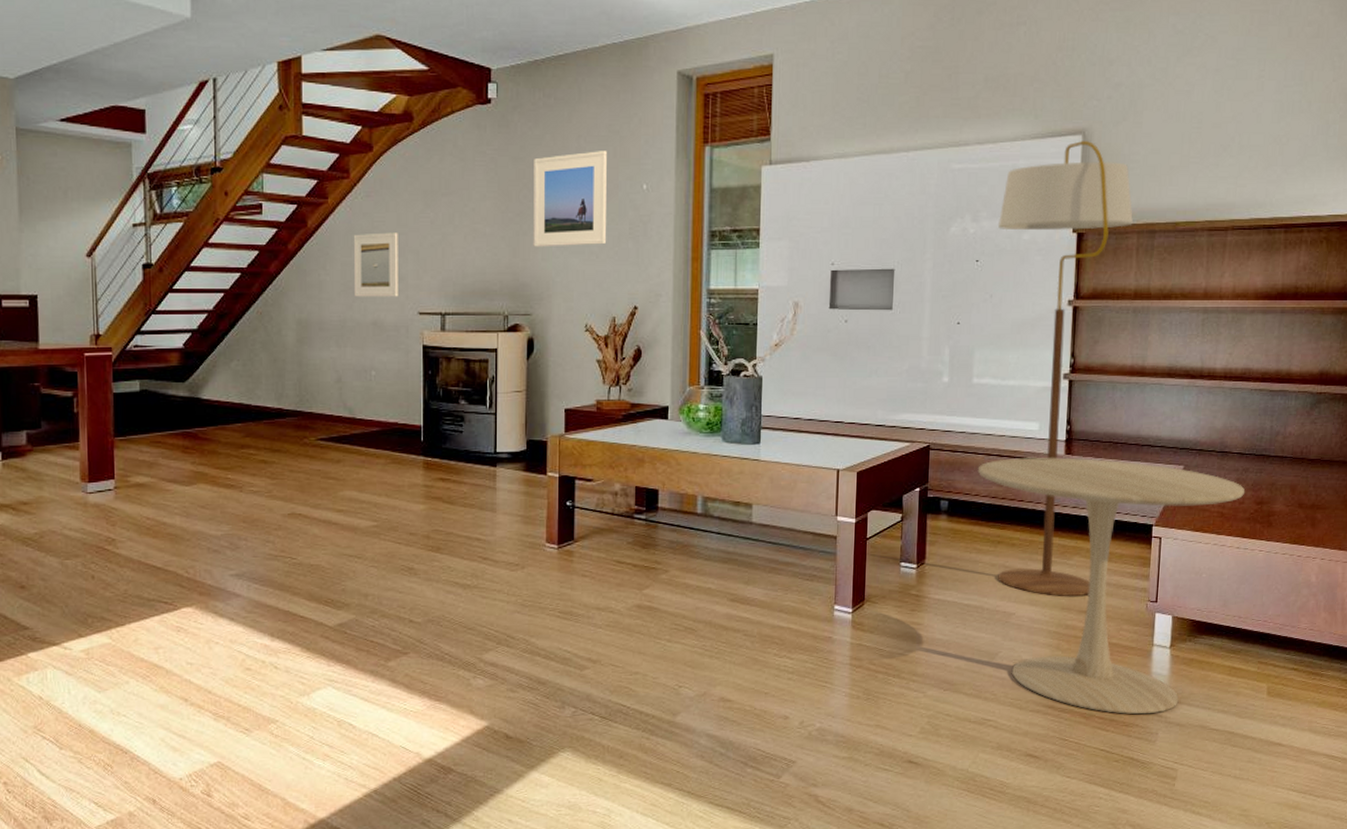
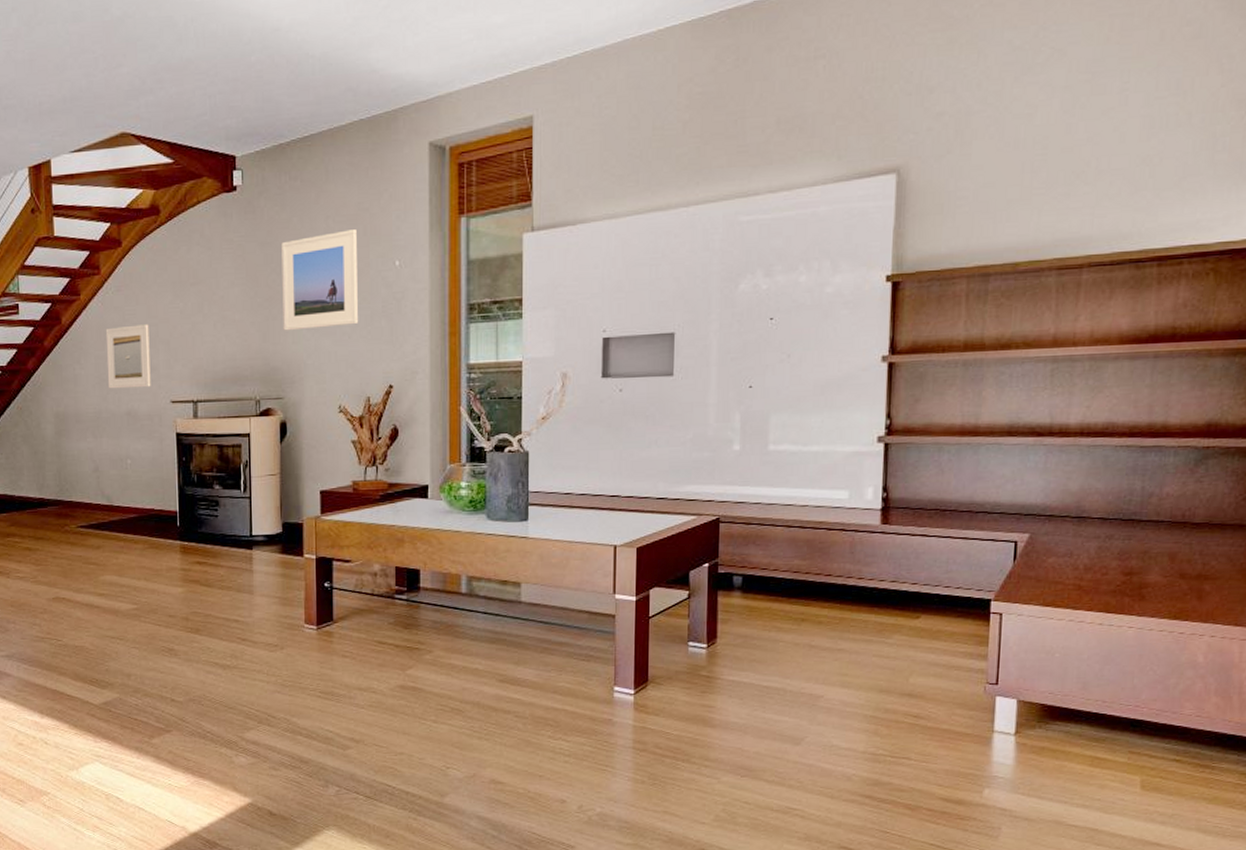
side table: present [977,456,1246,715] -> none [776,527,1110,807]
floor lamp: present [997,141,1133,596] -> none [795,180,961,678]

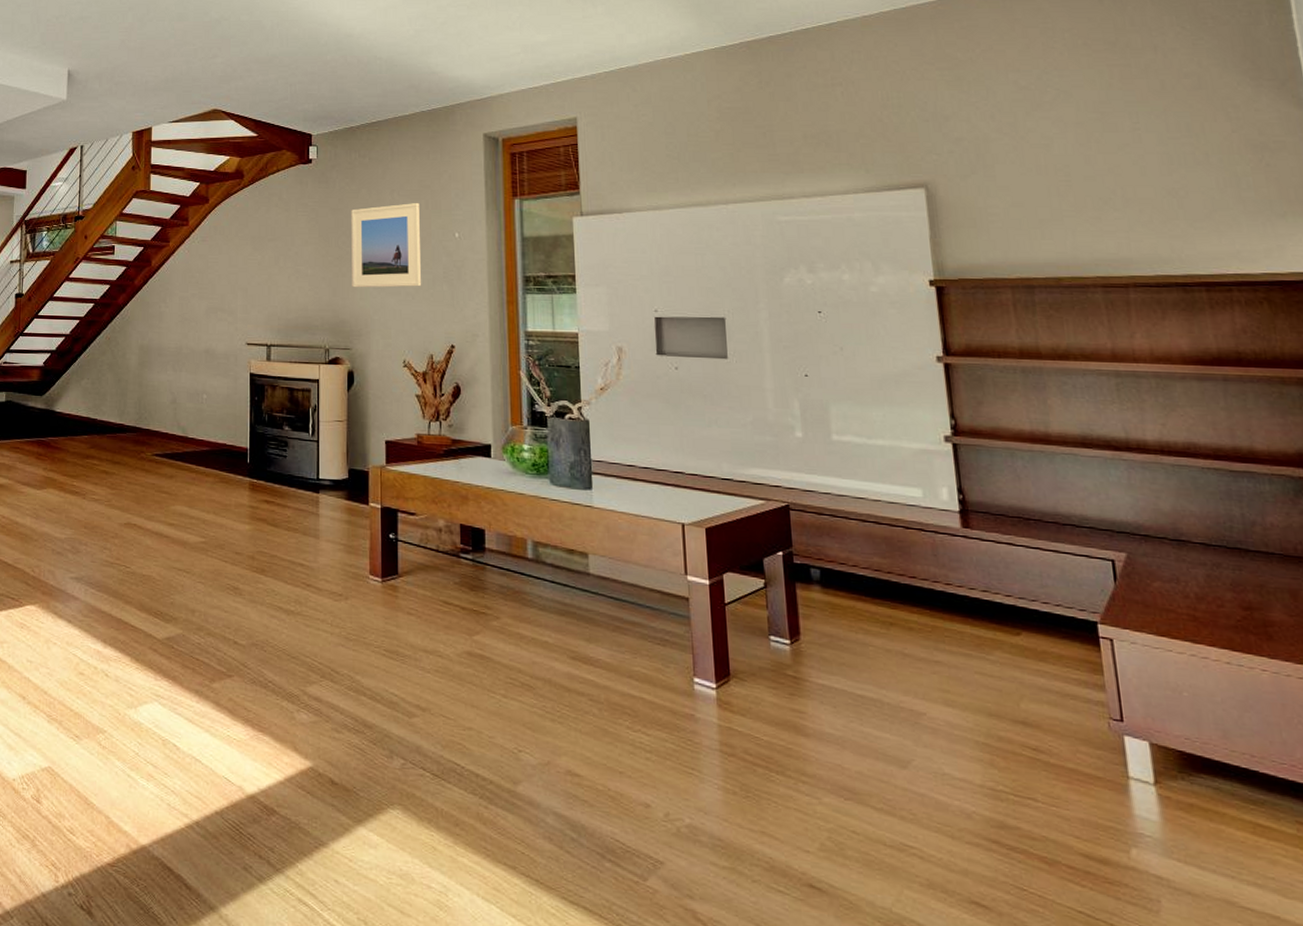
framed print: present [105,324,151,389] -> none [189,272,229,329]

